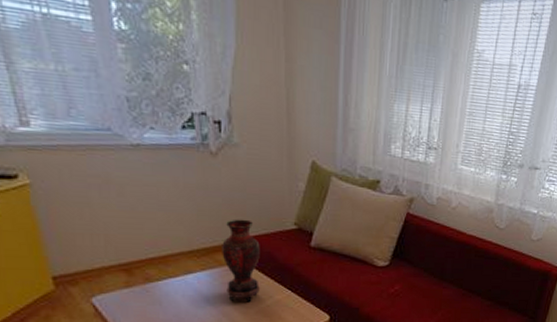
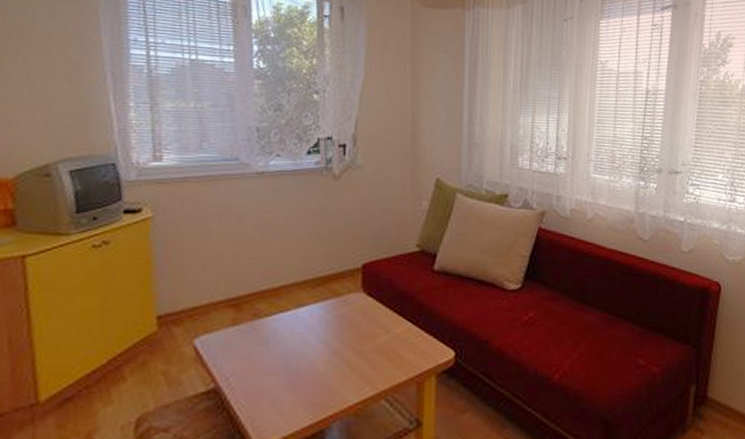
vase: present [222,219,260,303] -> none [338,243,379,339]

